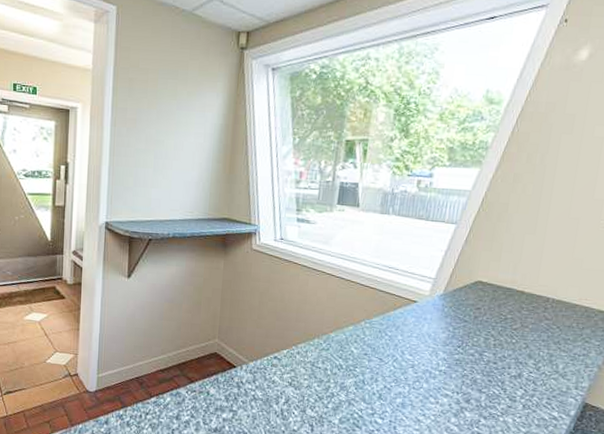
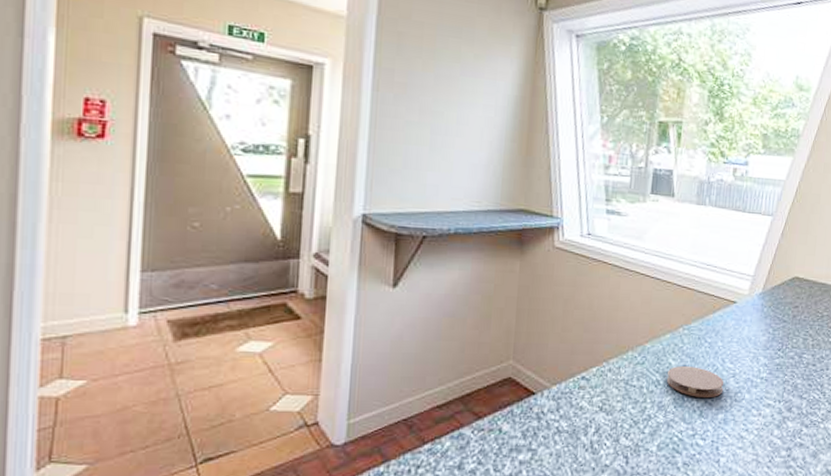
coaster: none [348,354,403,384] -> present [666,366,724,397]

